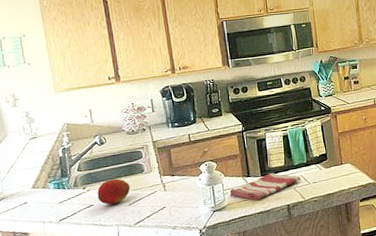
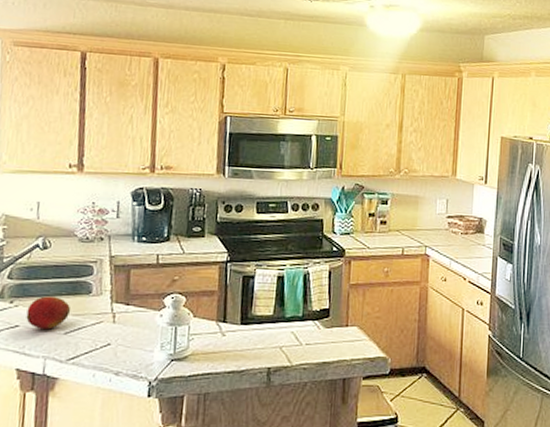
dish towel: present [229,173,300,201] -> none [196,322,291,356]

